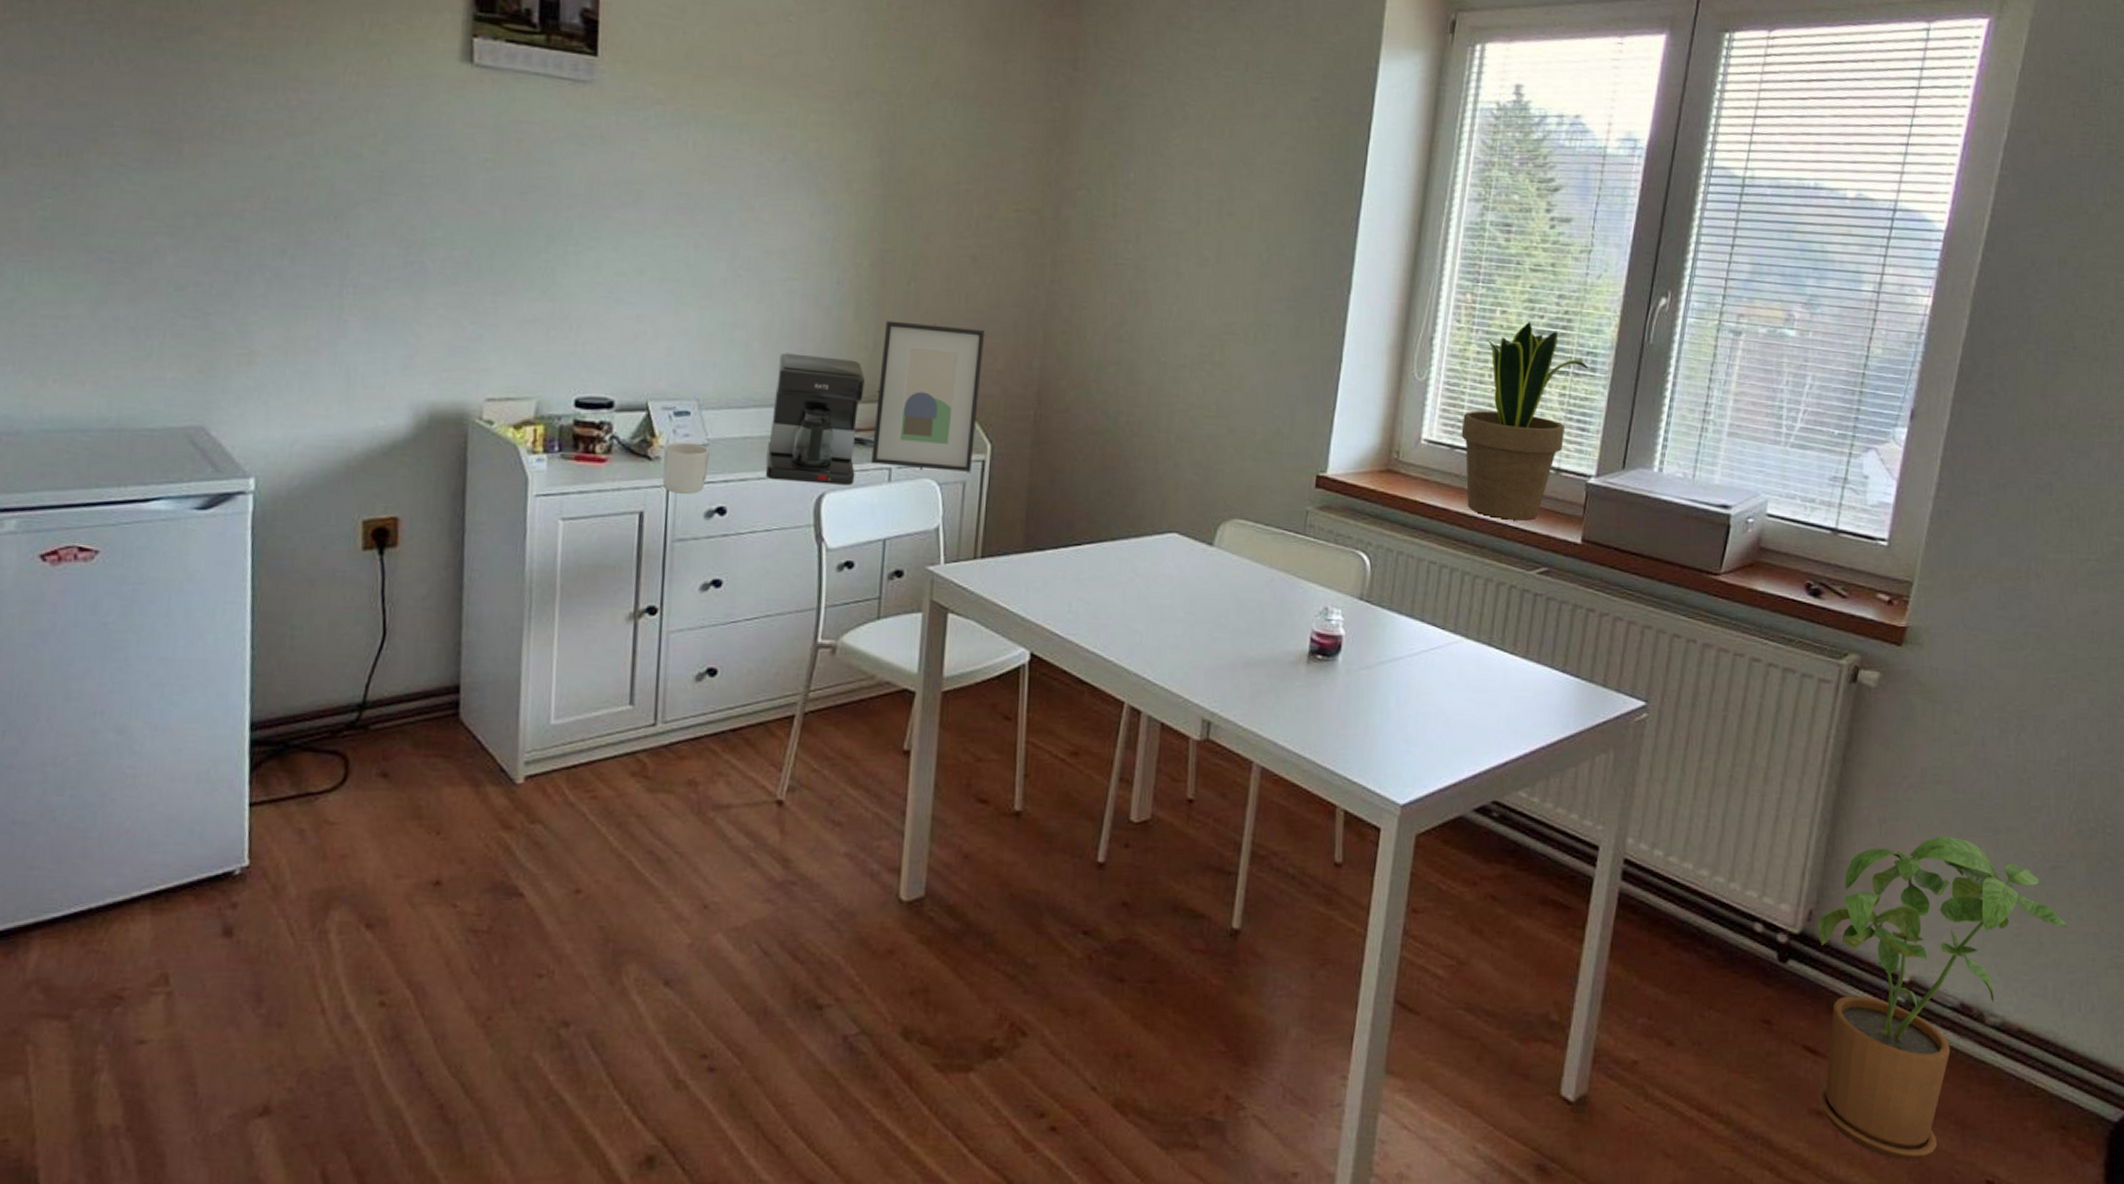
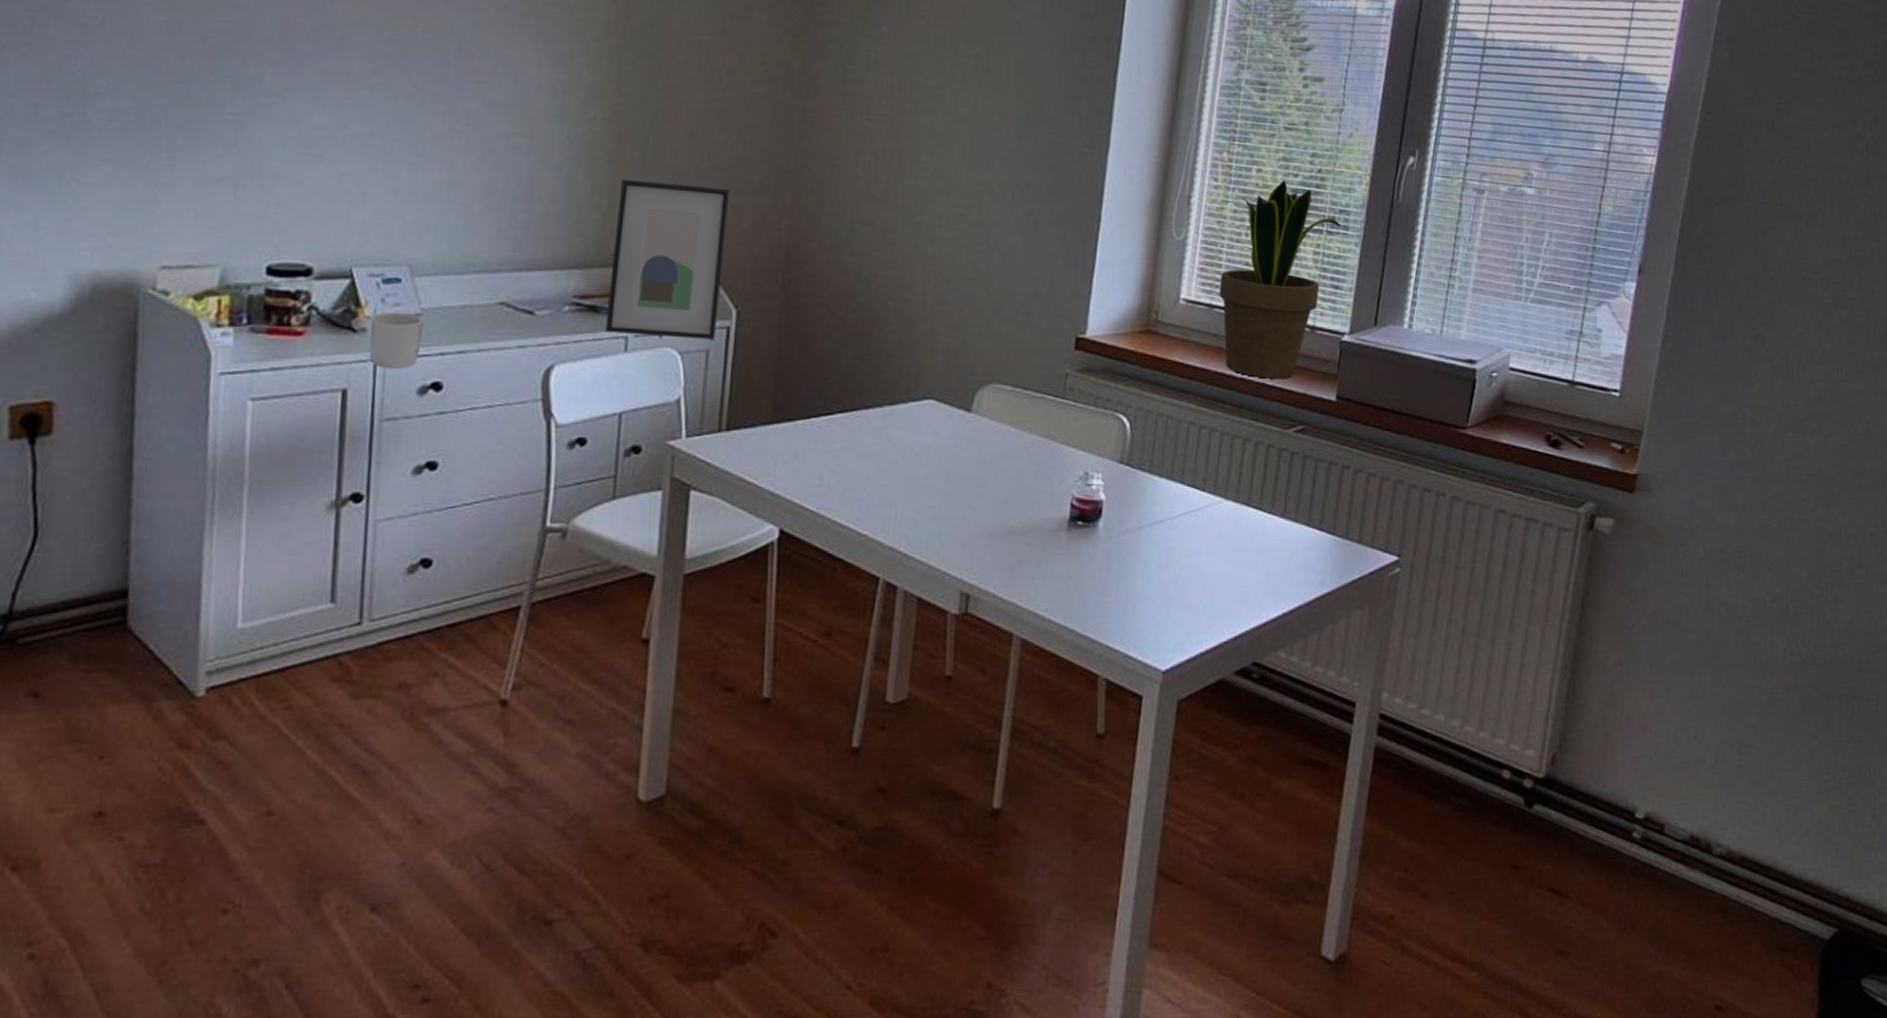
coffee maker: present [765,353,866,485] -> none [486,214,599,356]
house plant: present [1817,837,2068,1160] -> none [1560,676,1784,993]

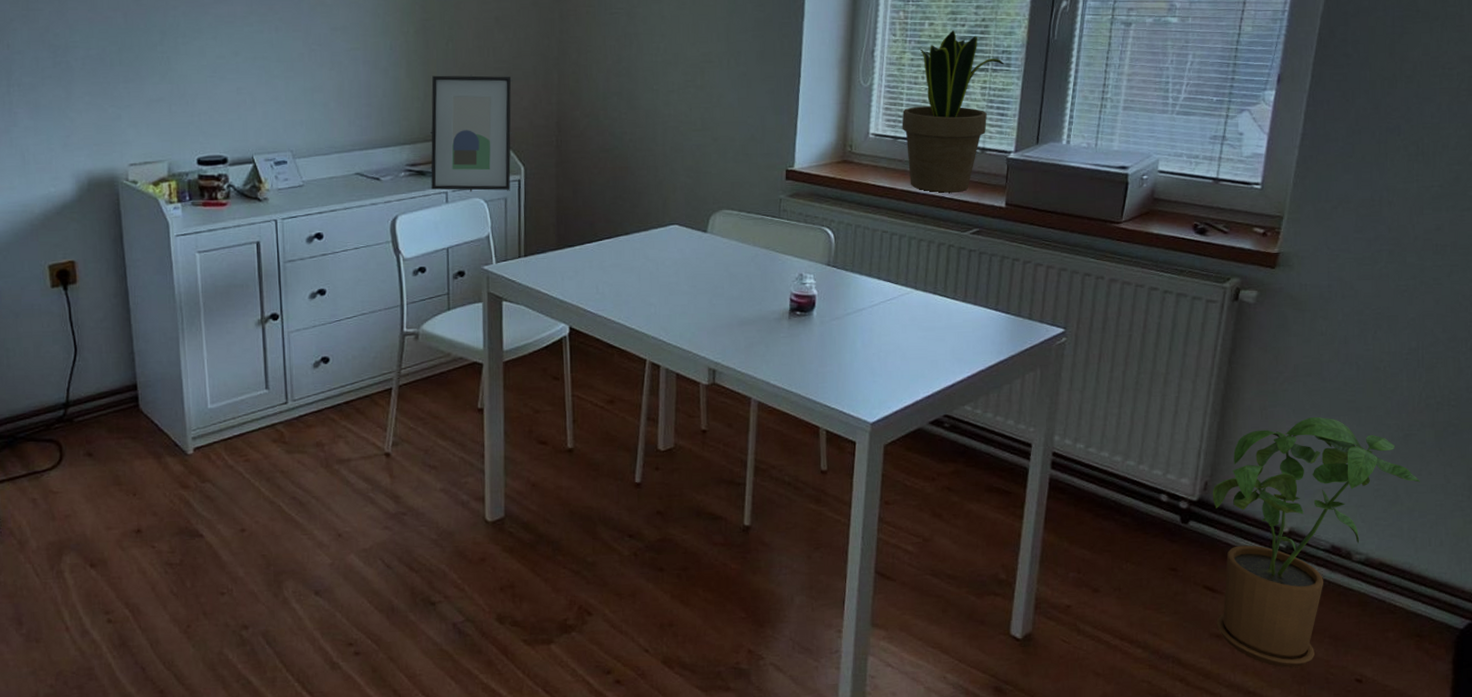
mug: present [369,312,424,369] -> none [270,185,306,225]
house plant: none [1560,676,1784,993] -> present [1212,417,1420,668]

